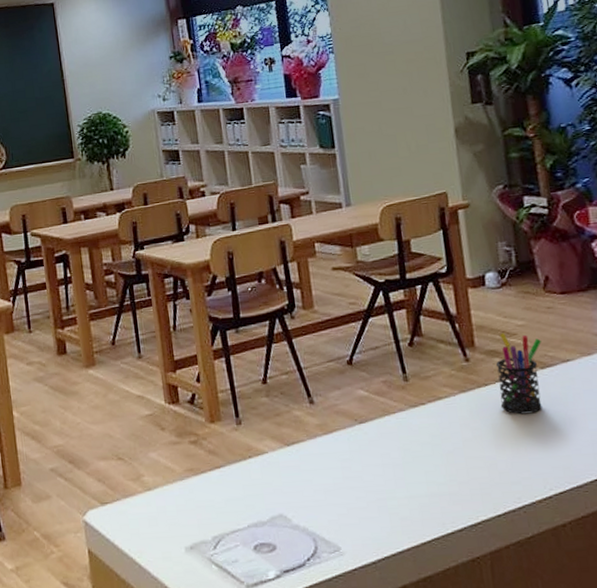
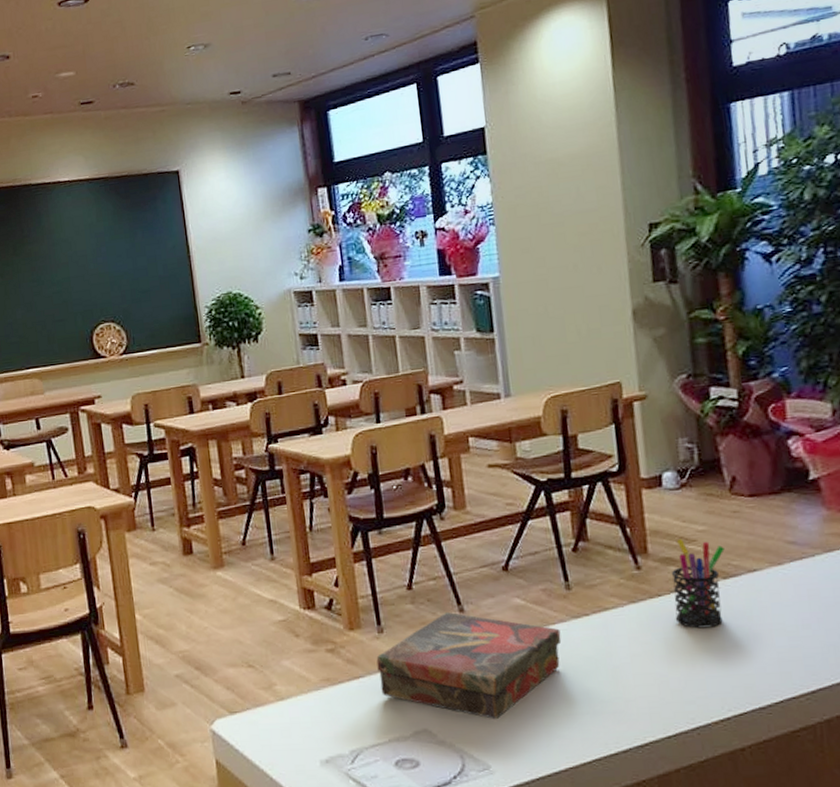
book: none [235,404,401,503] -> present [376,612,562,719]

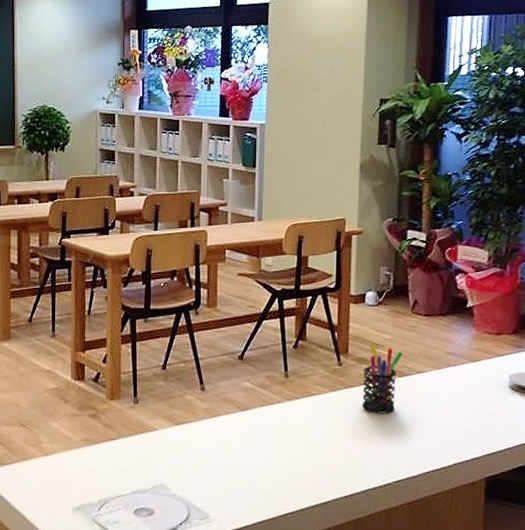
book: present [376,612,562,719] -> none [130,390,277,478]

